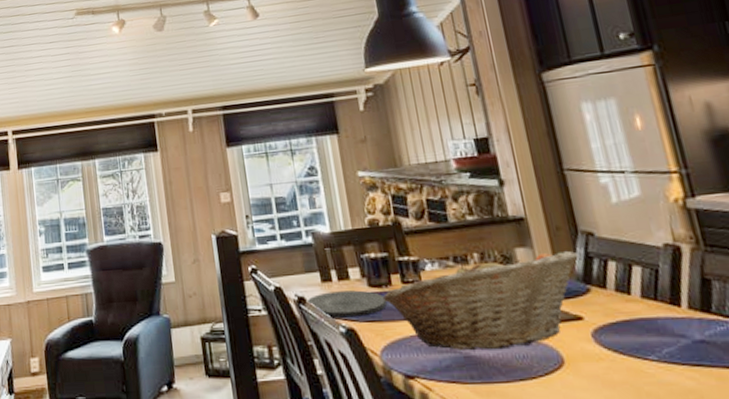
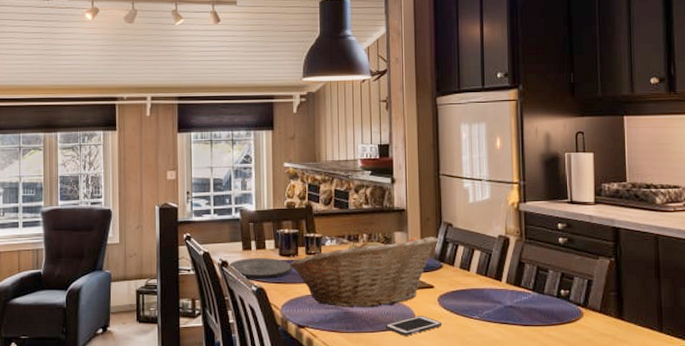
cell phone: none [523,358,605,387] -> present [385,316,443,336]

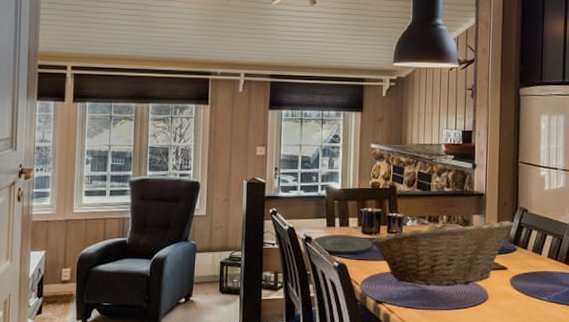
cell phone: present [385,316,443,336] -> none [459,295,513,314]

